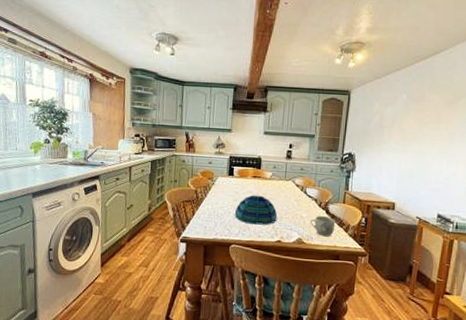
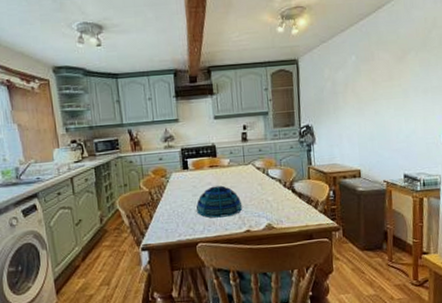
mug: present [310,215,336,237] -> none [277,195,304,218]

